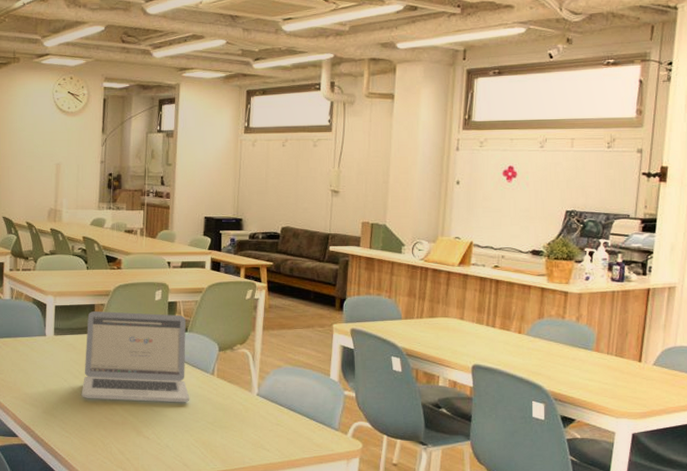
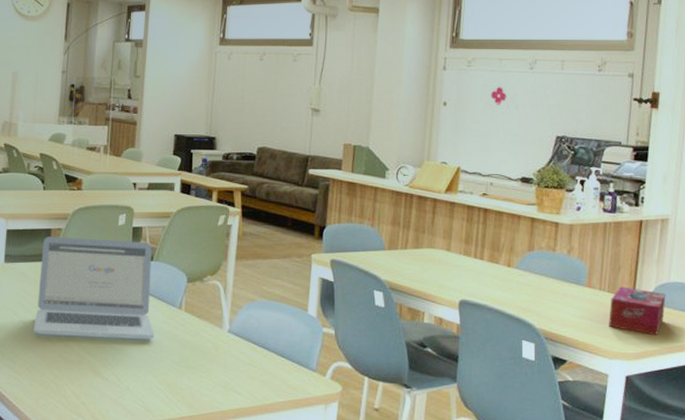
tissue box: none [616,351,672,396] -> present [609,286,666,336]

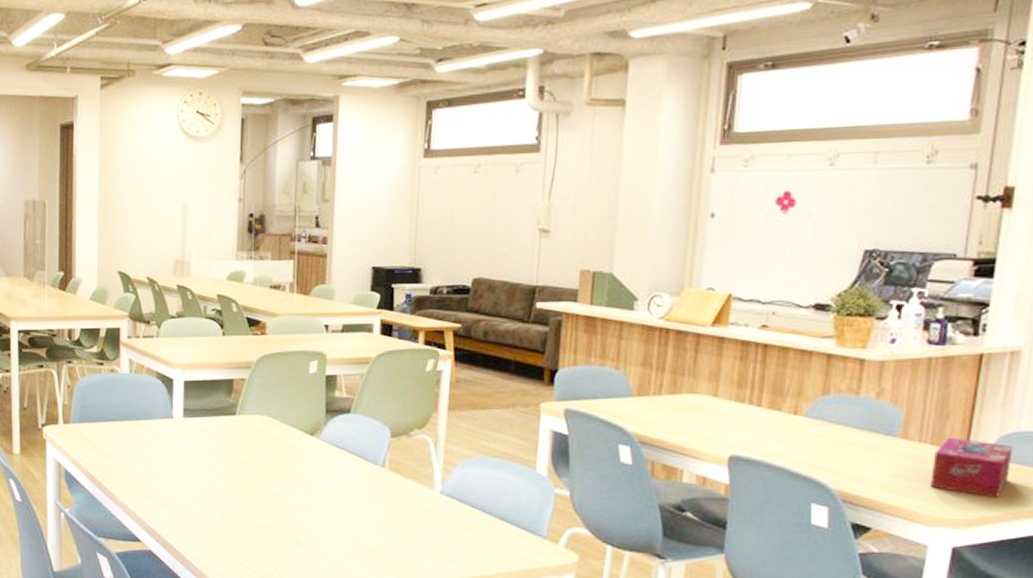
laptop: present [33,237,154,340] -> none [217,388,354,502]

